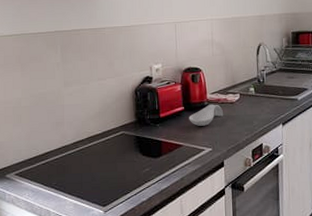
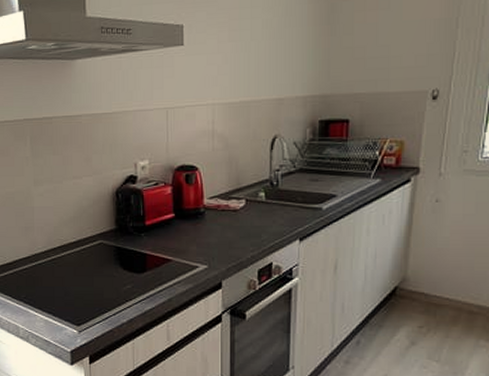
spoon rest: present [189,104,224,126] -> none [180,211,224,238]

